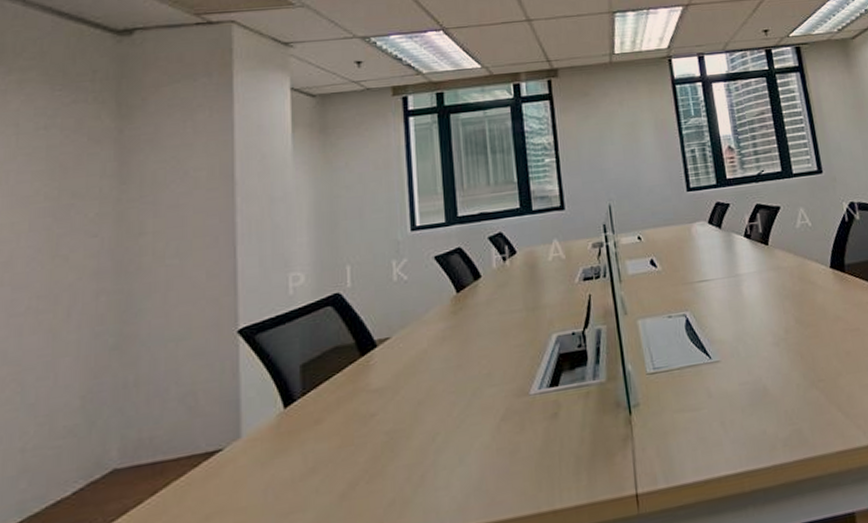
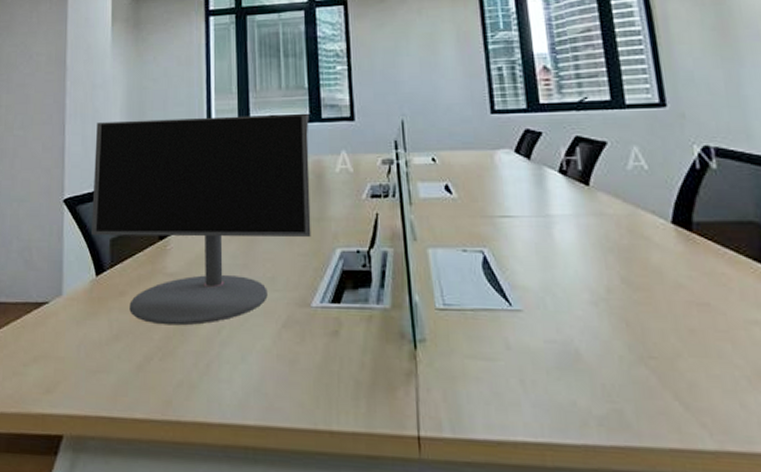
computer monitor: none [276,206,527,447] -> present [91,113,311,326]

